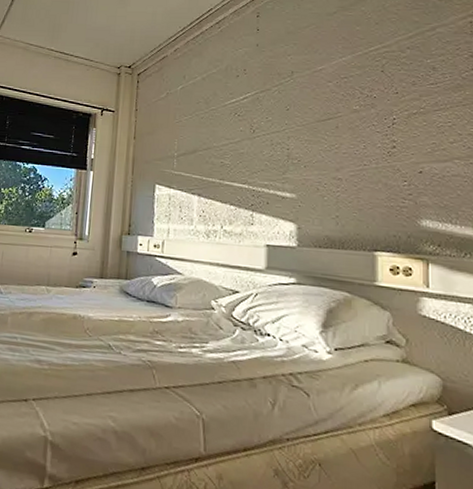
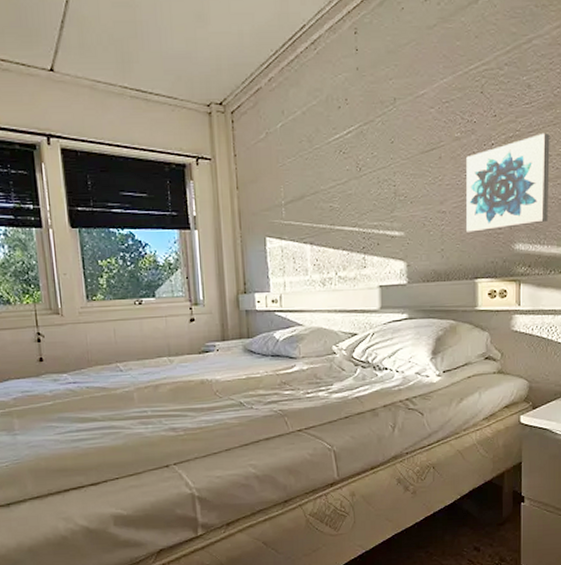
wall art: none [365,112,461,203] -> present [466,132,550,232]

